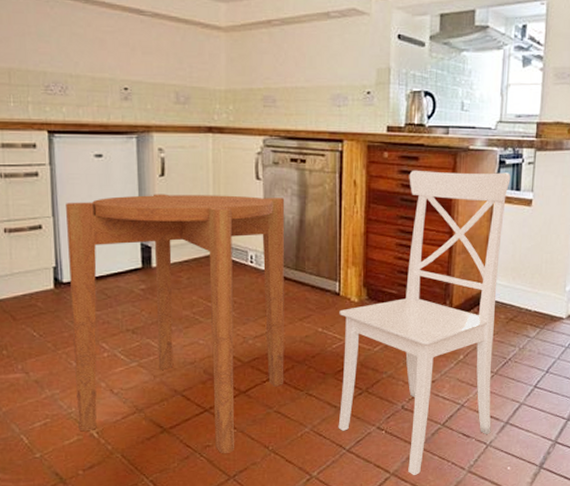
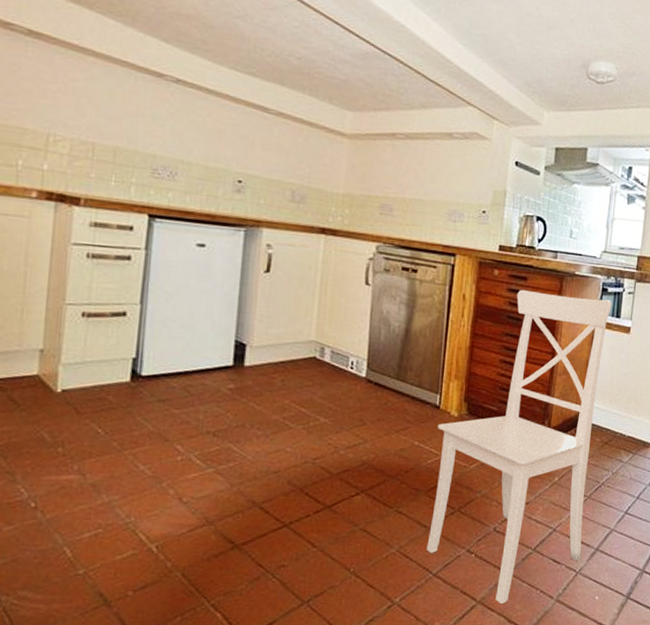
round table: present [66,194,285,454] -> none [135,289,393,576]

